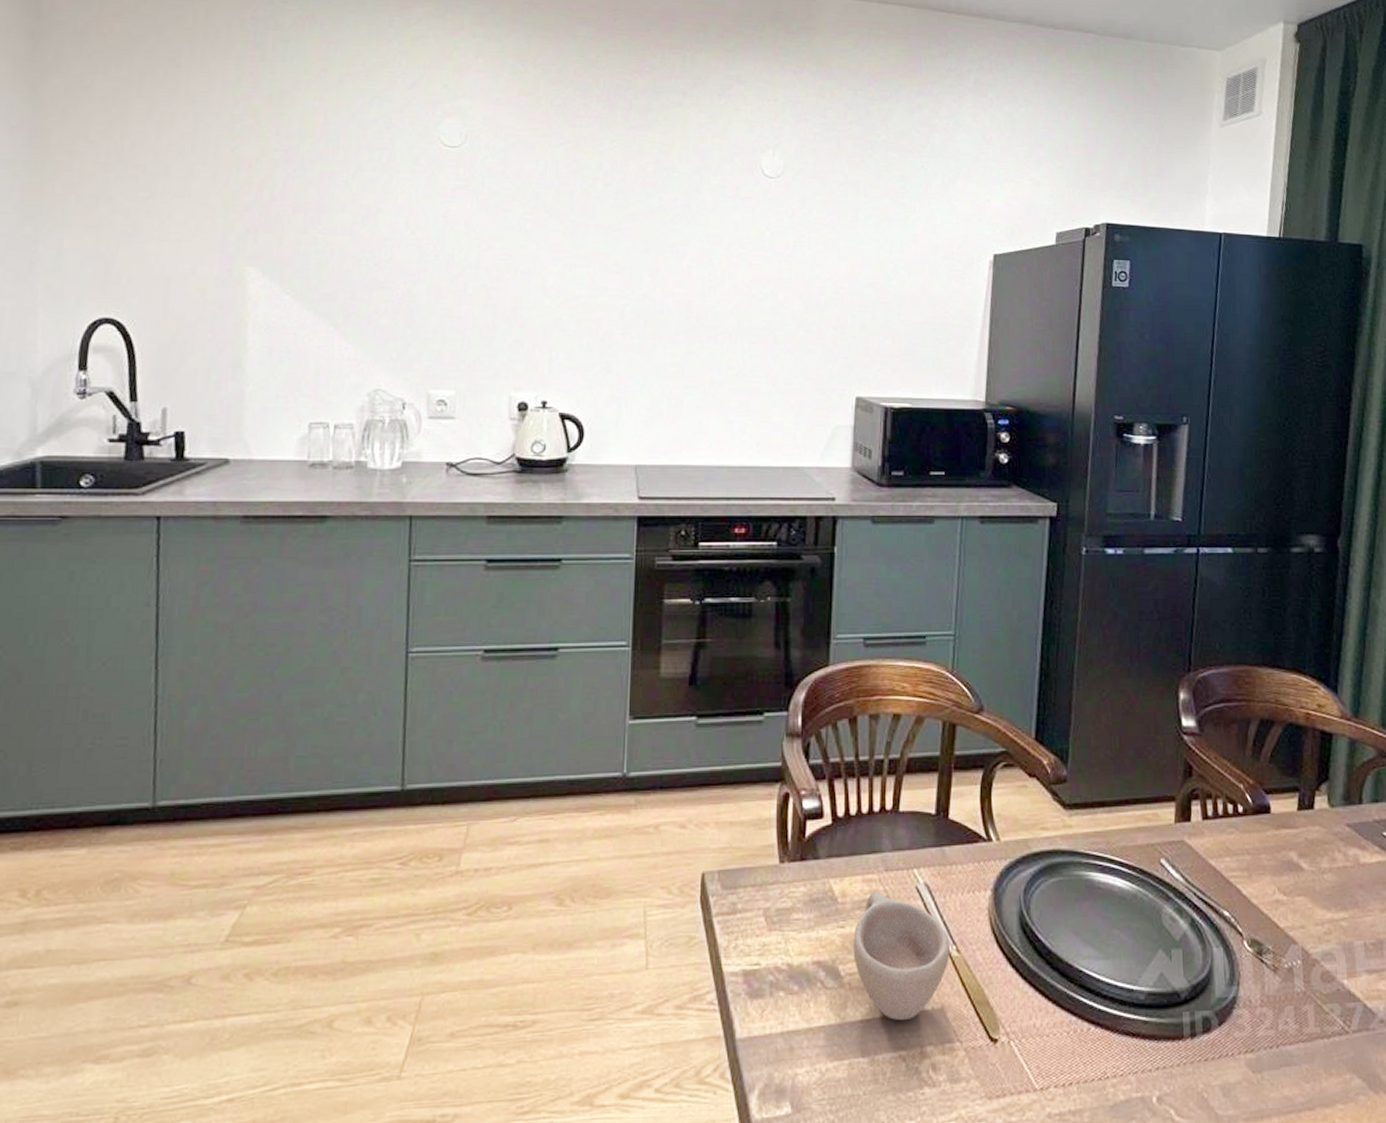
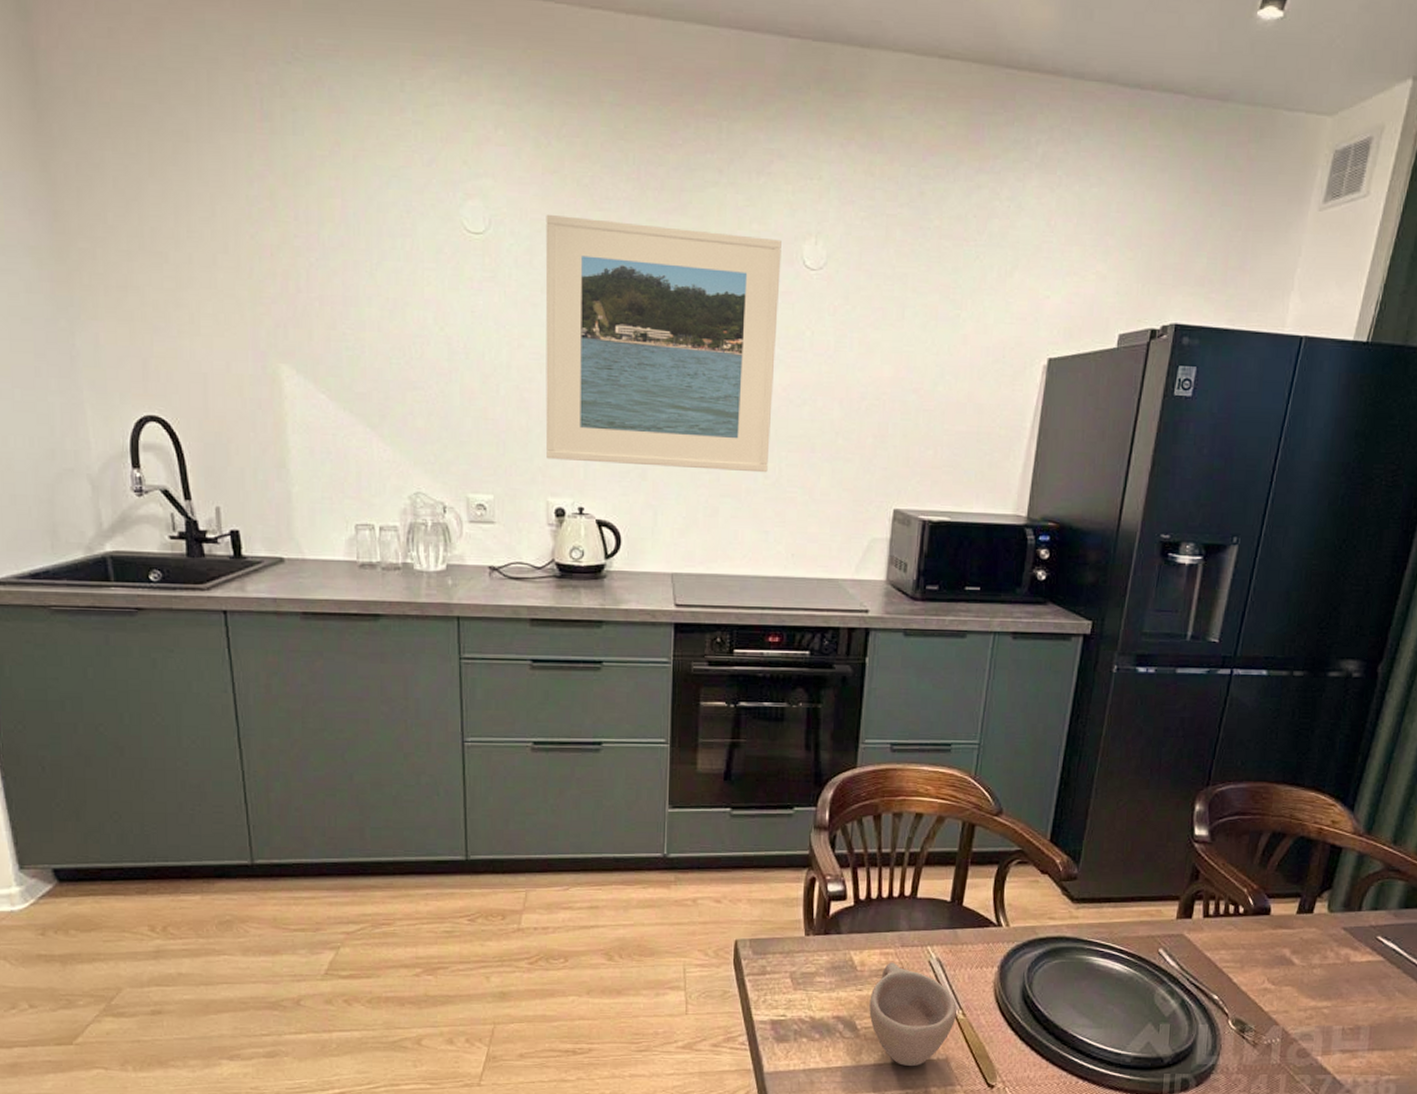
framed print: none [511,131,741,364] -> present [545,215,782,473]

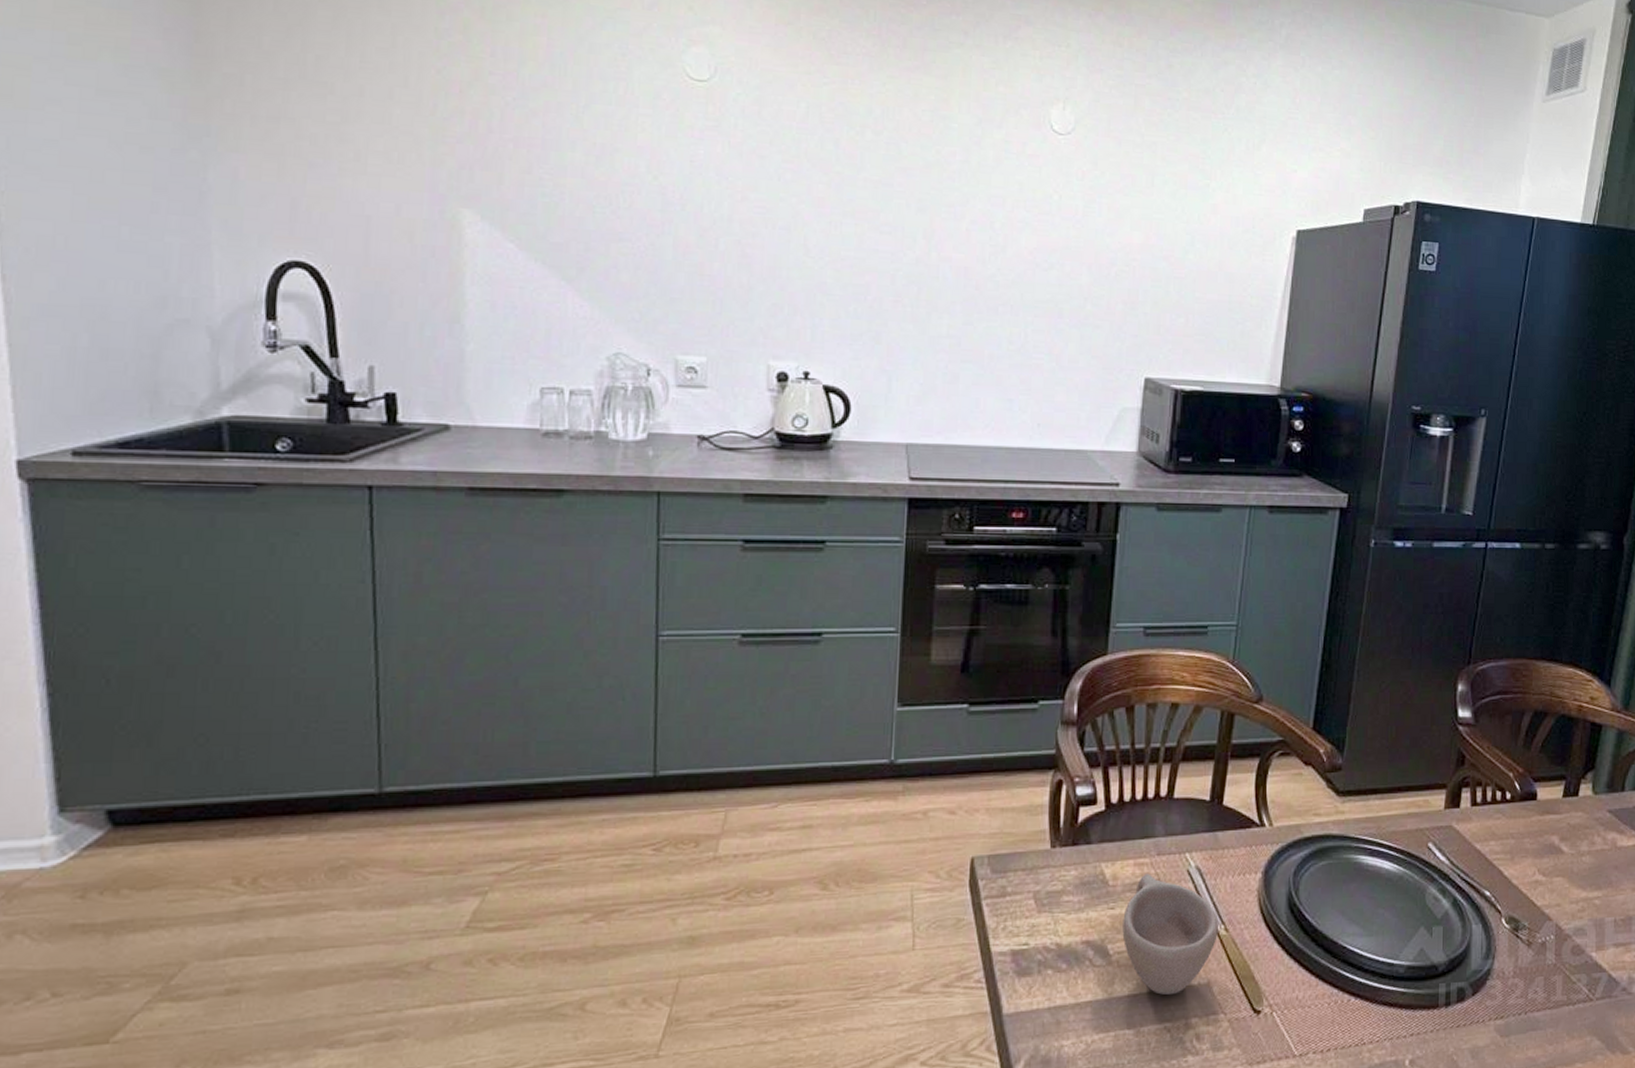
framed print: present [545,215,782,473] -> none [769,66,1029,338]

